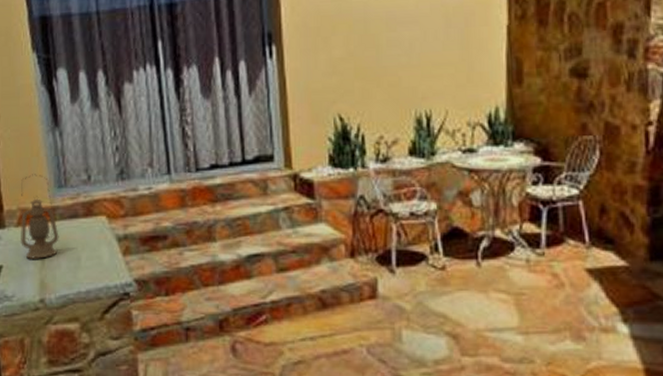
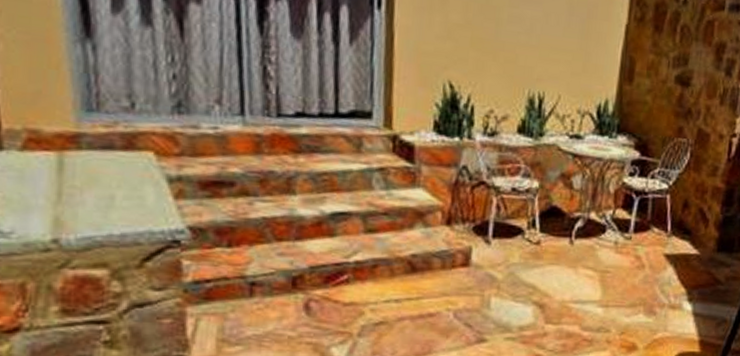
lantern: present [19,174,59,259] -> none [24,90,85,192]

